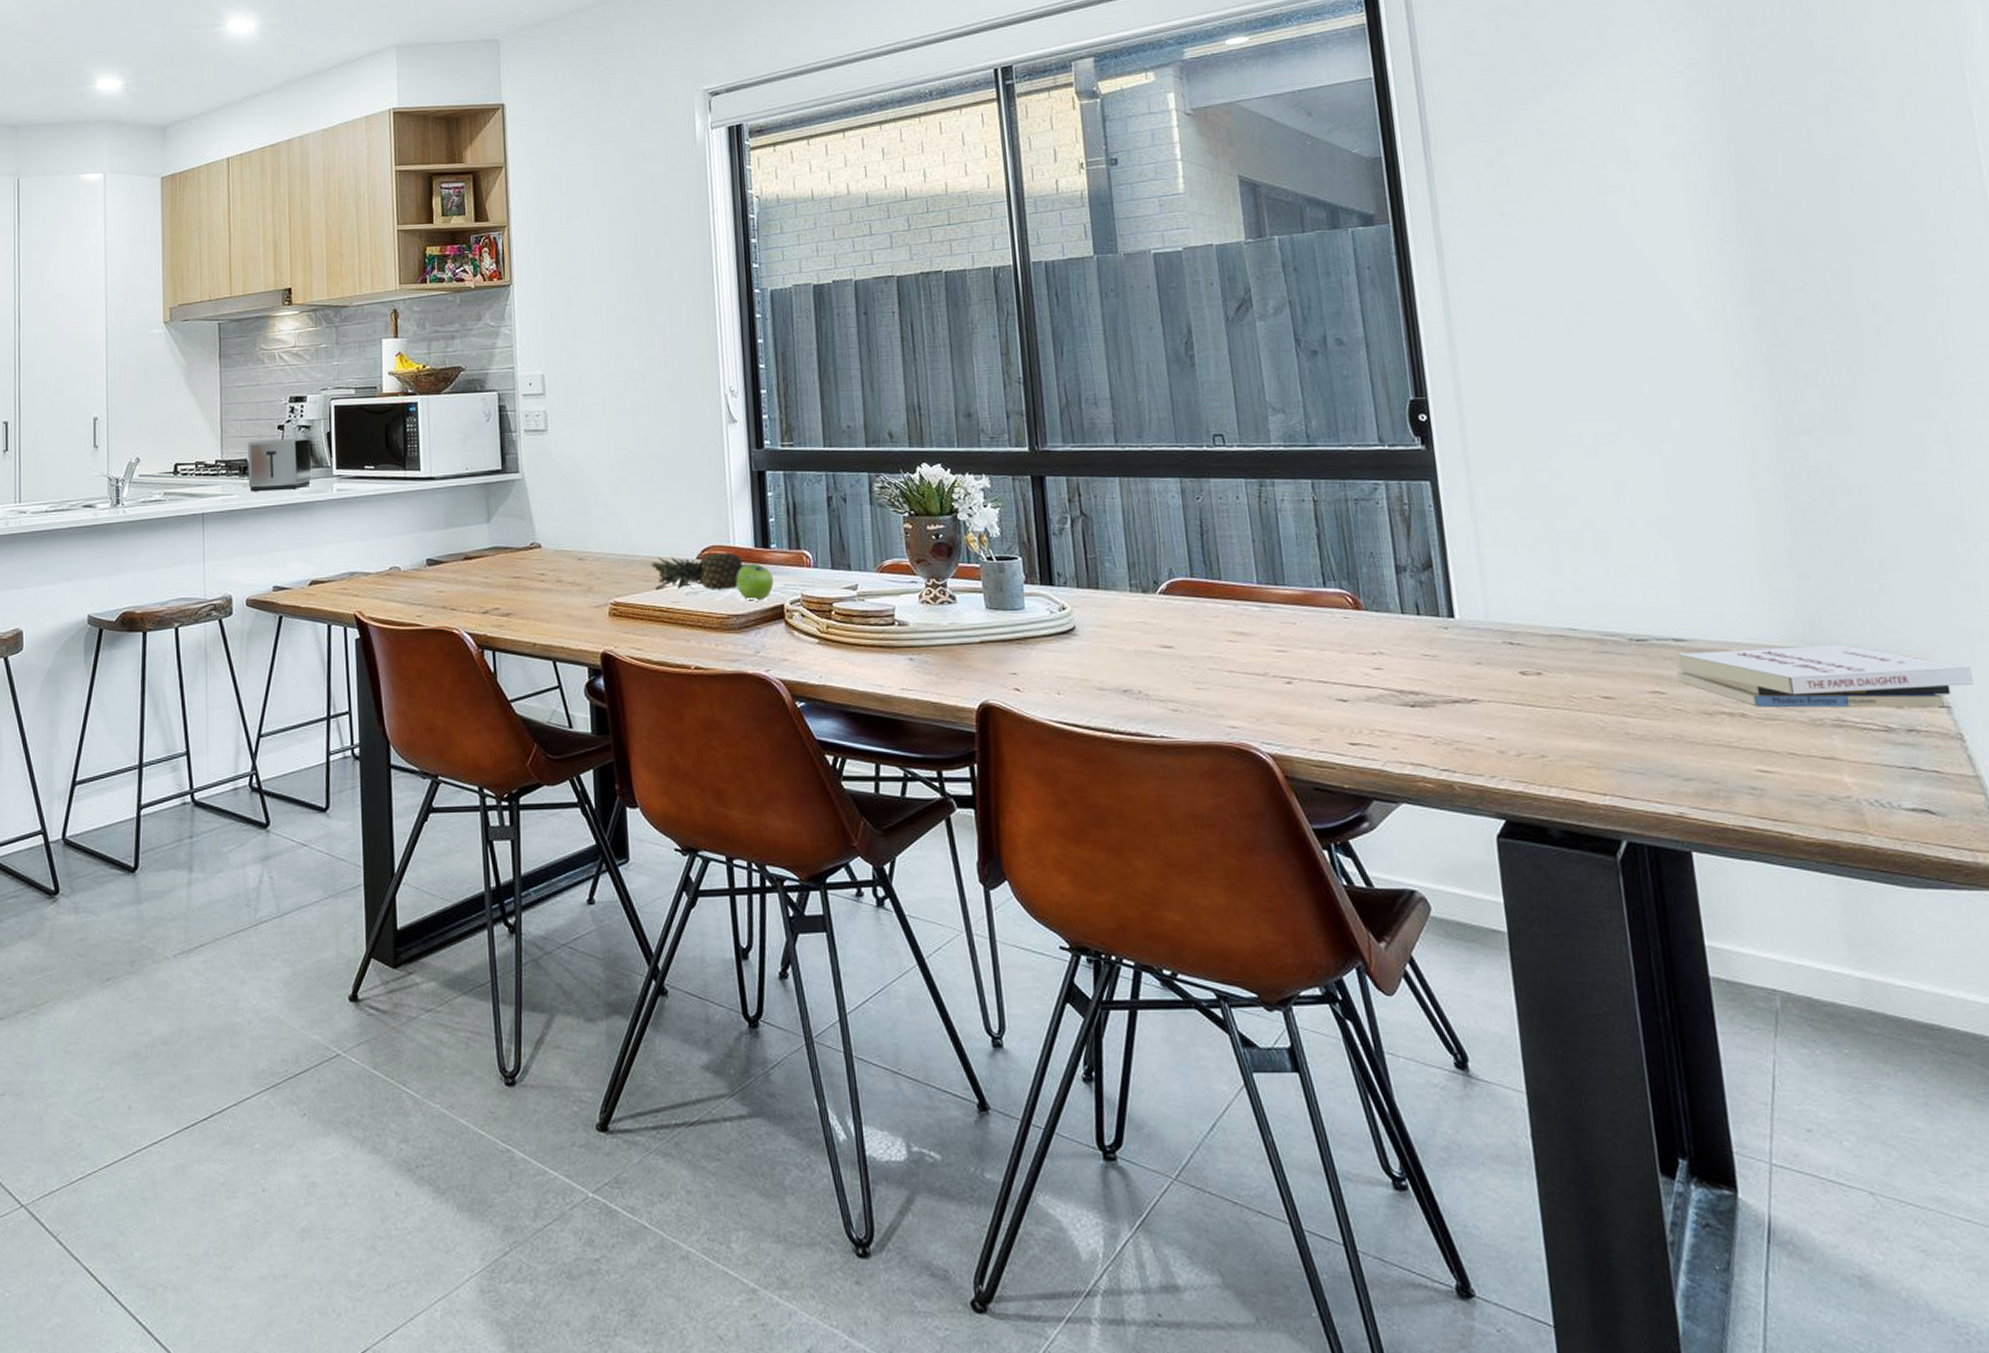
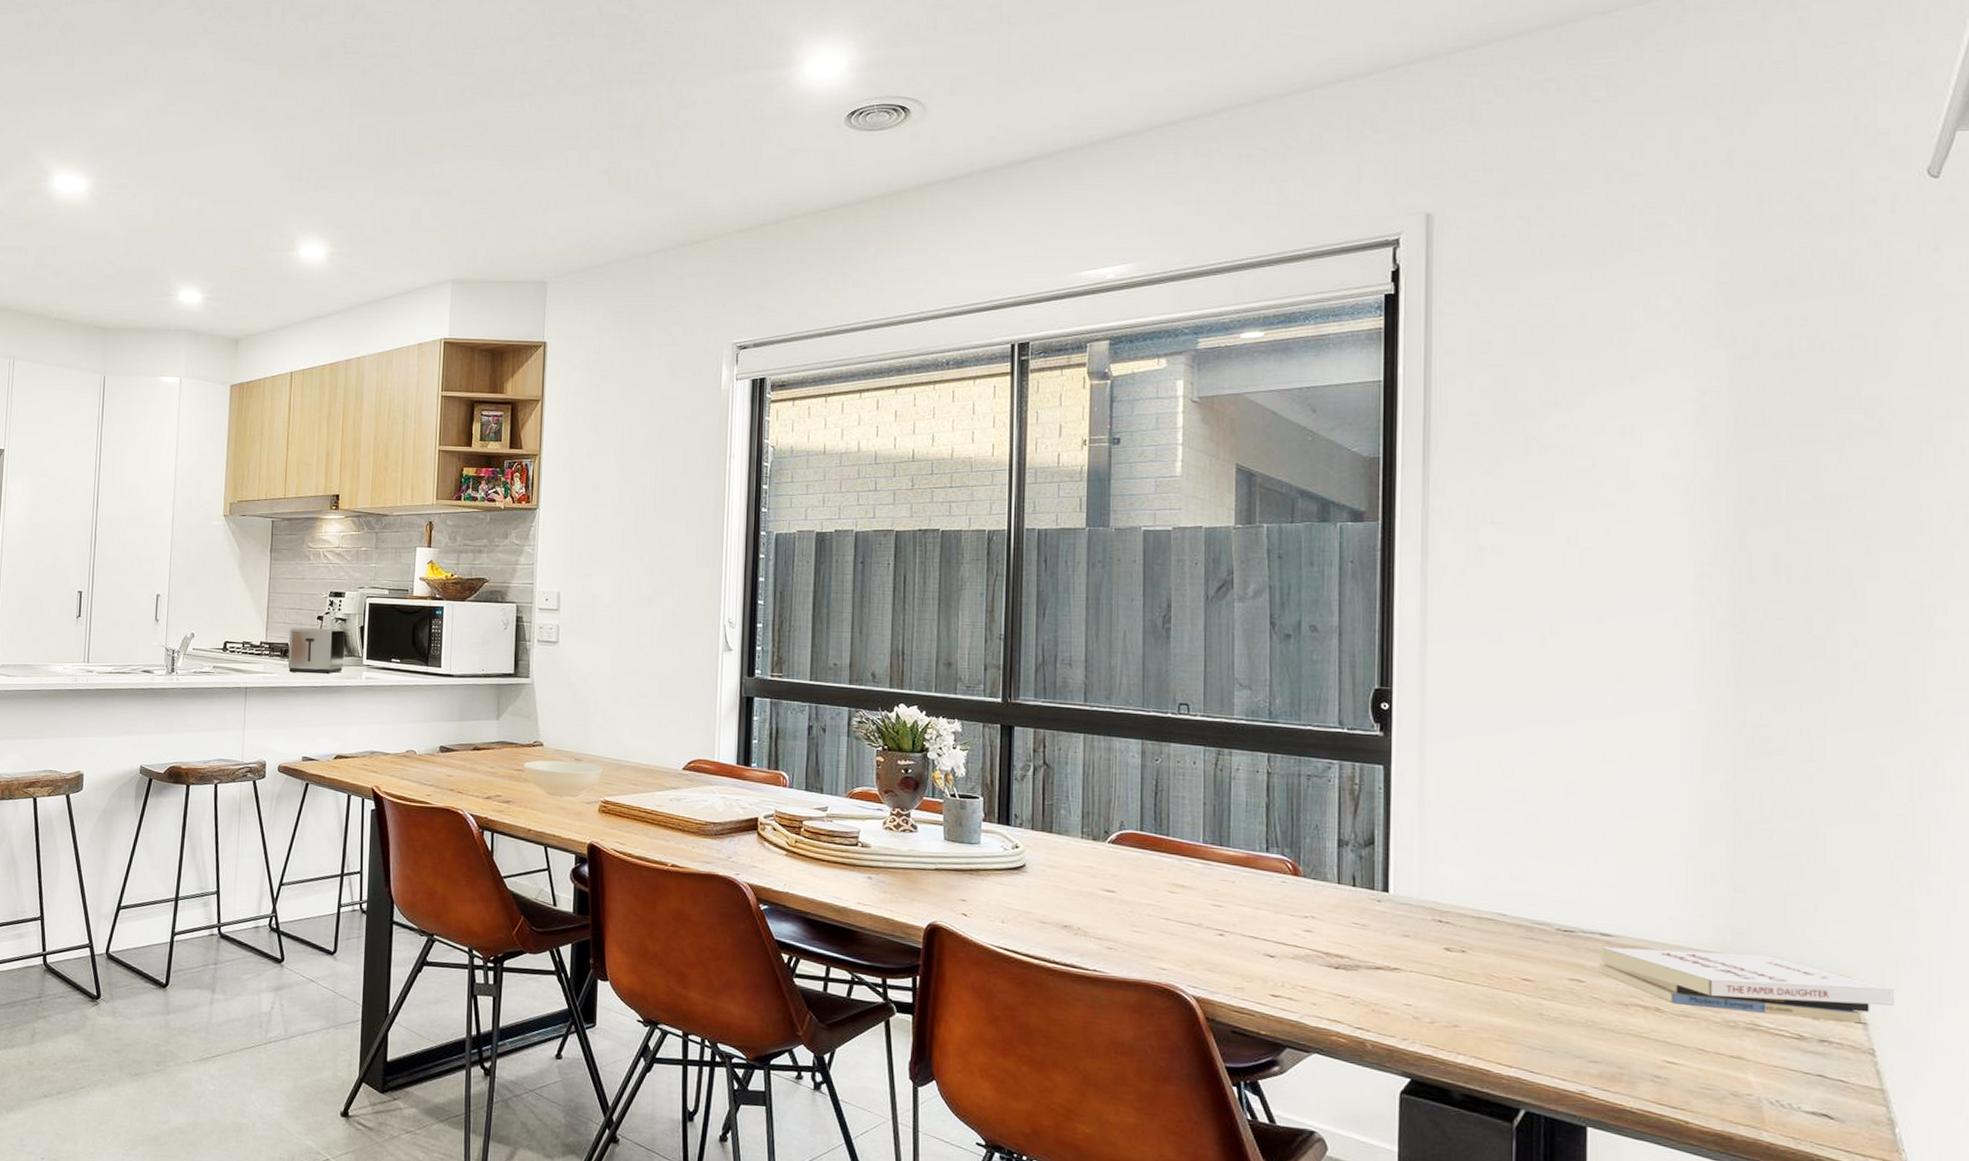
bowl: none [520,562,609,603] -> present [523,760,603,797]
fruit: present [650,552,749,591] -> none [640,765,730,800]
fruit: present [736,563,774,601] -> none [717,778,752,812]

